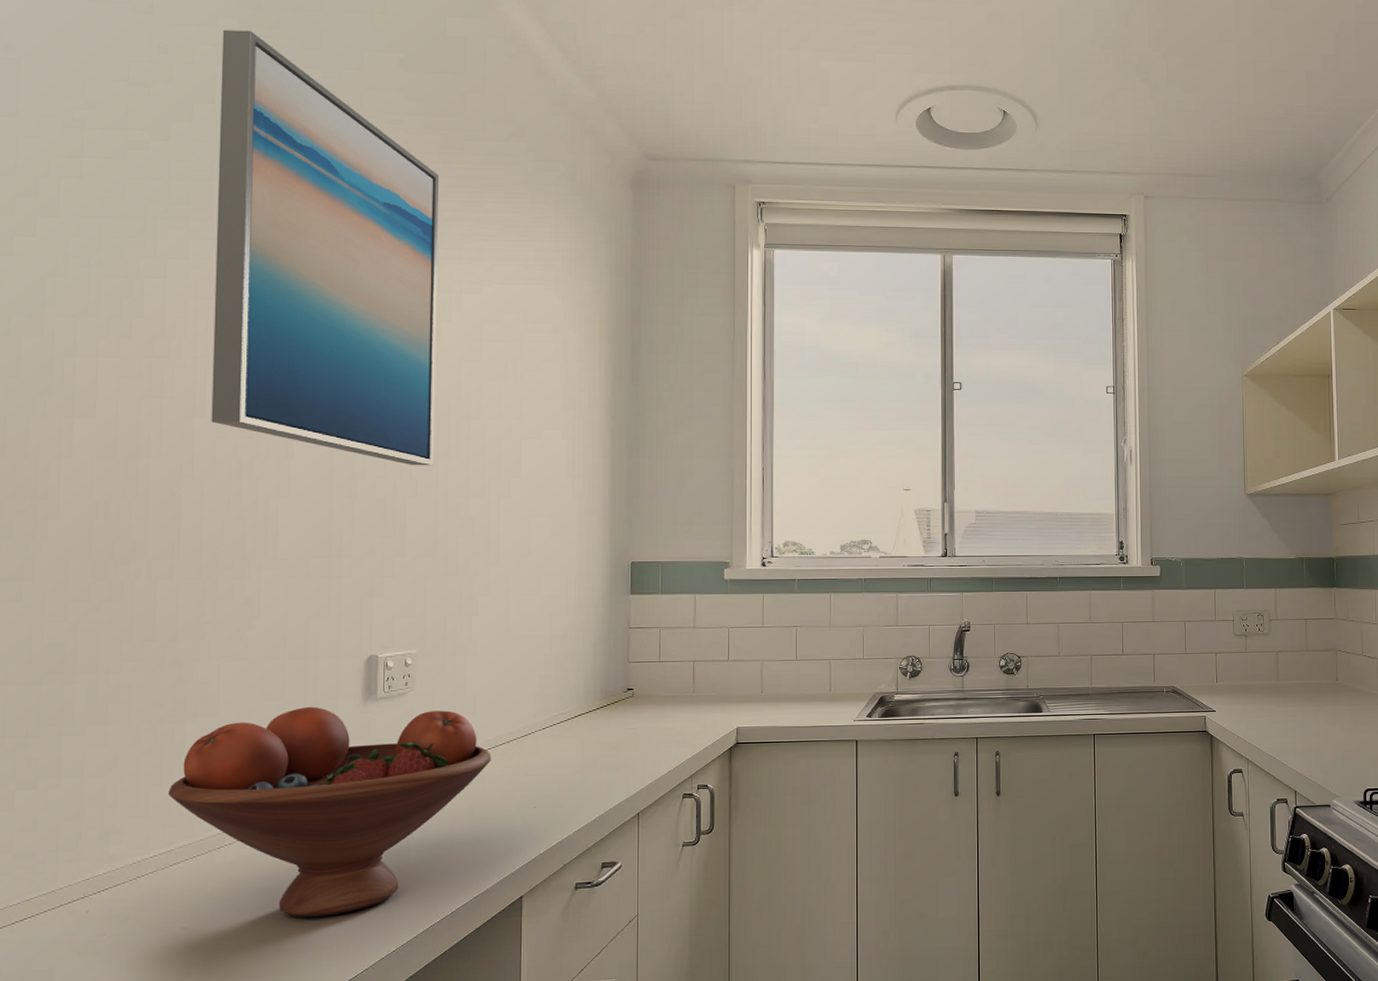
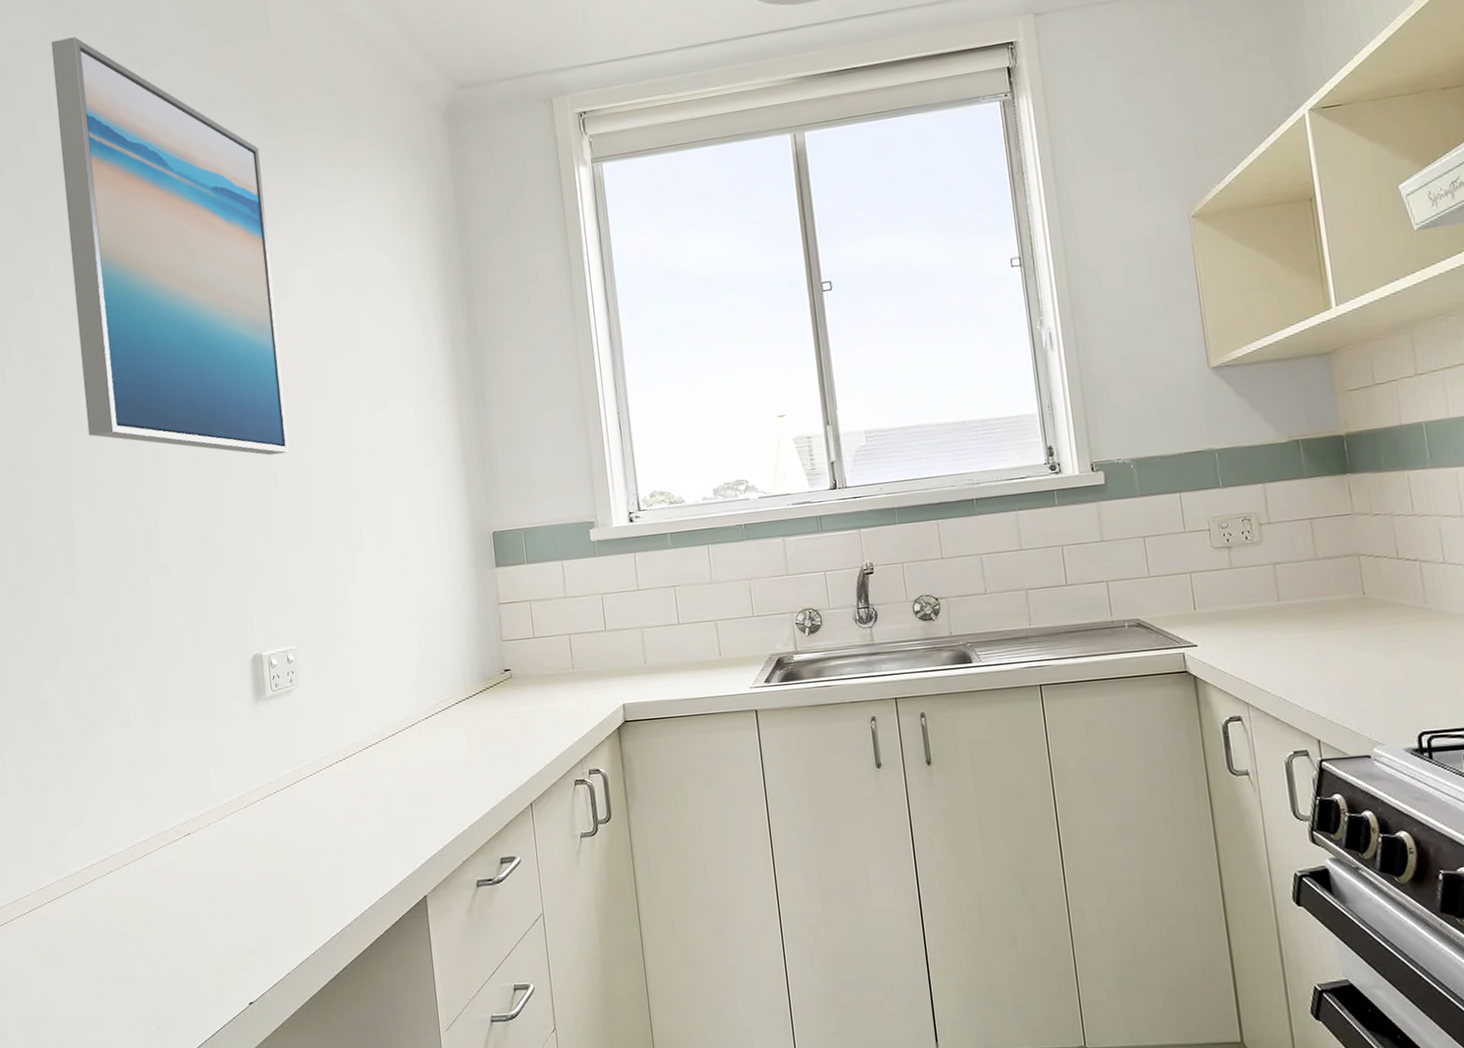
fruit bowl: present [168,706,491,917] -> none [97,705,380,922]

